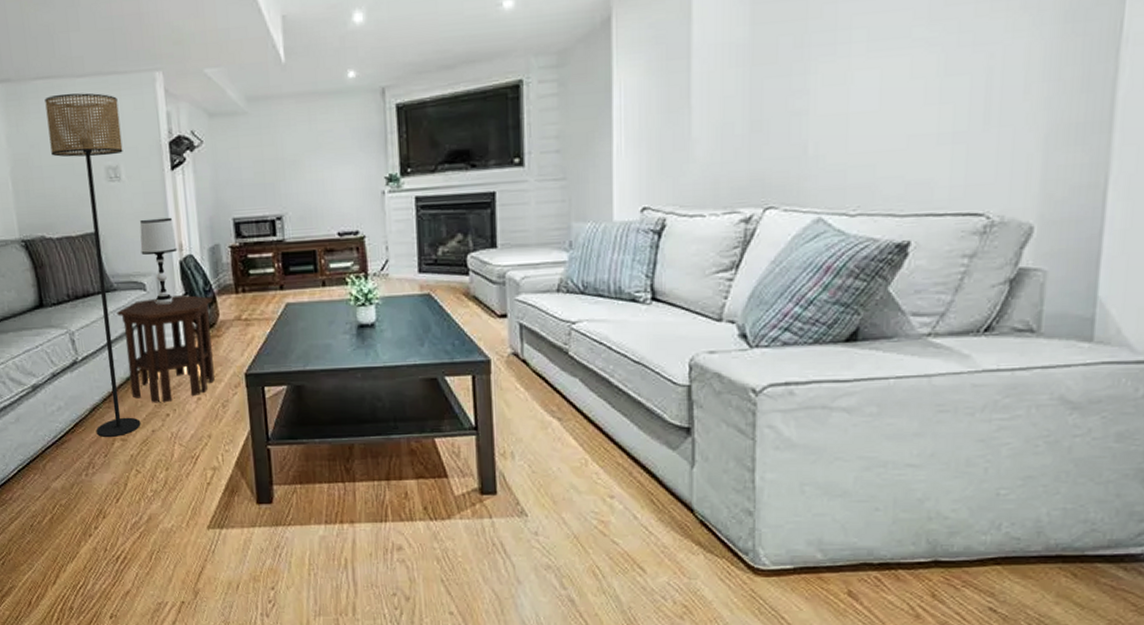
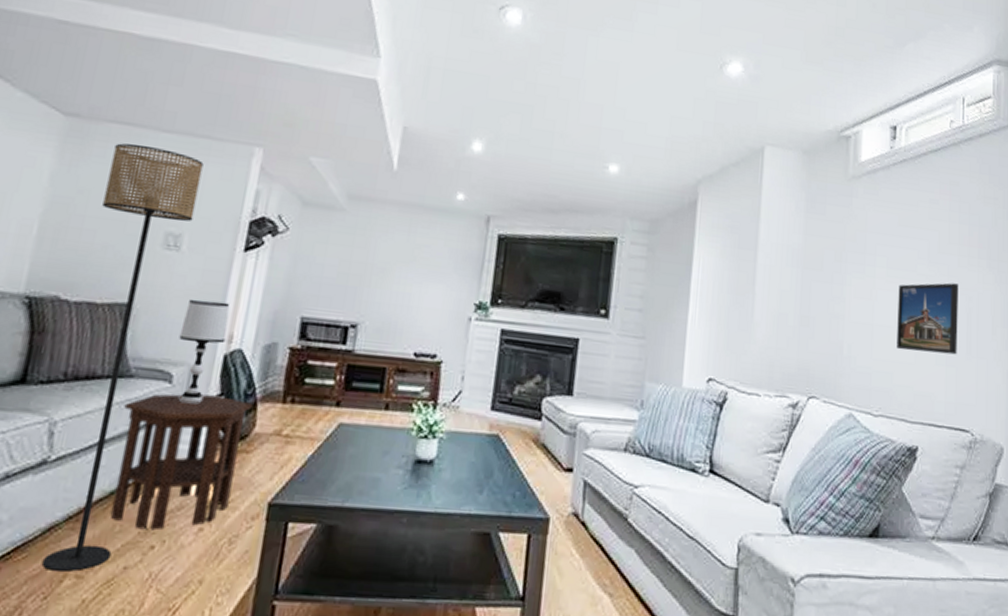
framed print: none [881,40,974,137] -> present [897,282,959,355]

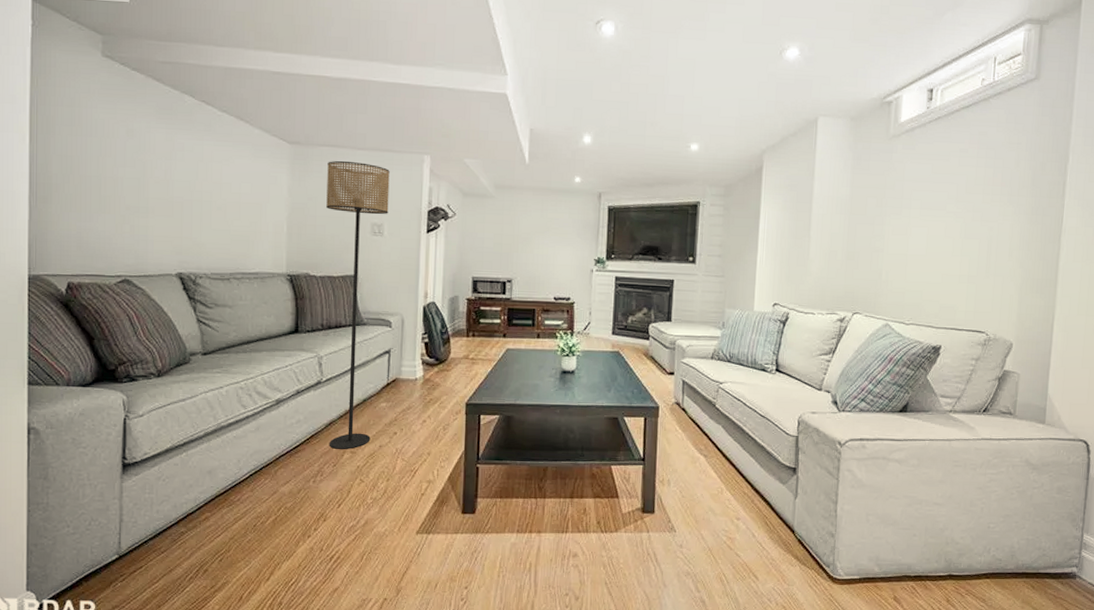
side table: present [110,393,253,531] -> none [363,333,447,423]
table lamp: present [179,298,230,404] -> none [392,269,423,341]
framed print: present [897,282,959,355] -> none [926,217,982,274]

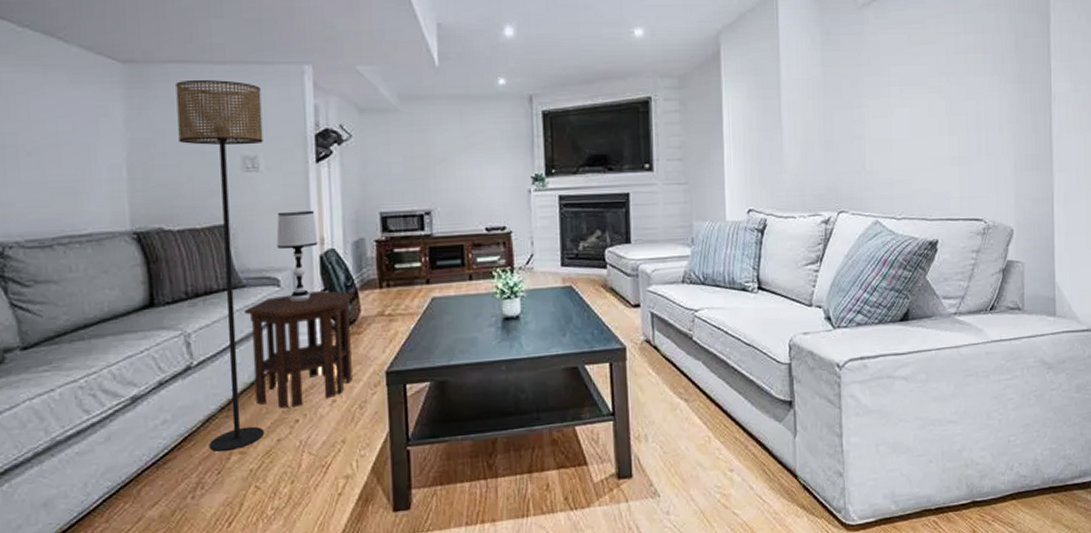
side table: none [363,333,447,423] -> present [244,290,354,409]
table lamp: none [392,269,423,341] -> present [276,210,318,302]

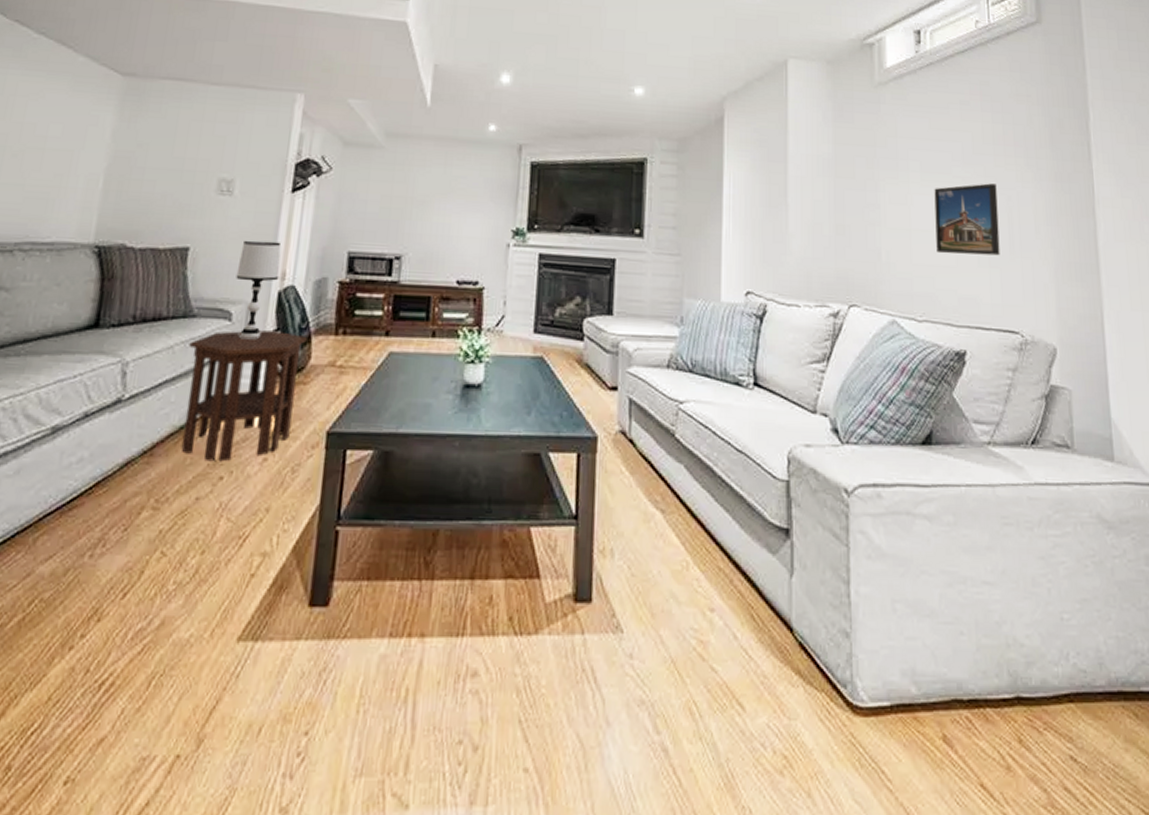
floor lamp: present [176,80,265,452] -> none [121,98,250,505]
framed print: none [912,90,969,158] -> present [934,183,1000,256]

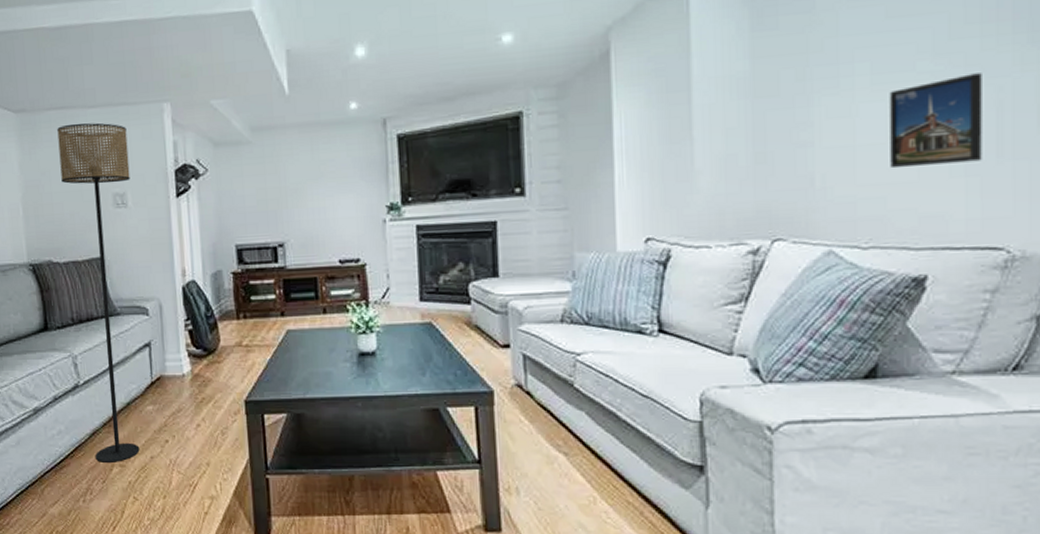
floor lamp: none [121,98,250,505] -> present [57,122,140,464]
side table: present [181,329,307,462] -> none [119,319,214,429]
table lamp: present [236,240,282,340] -> none [144,243,181,330]

